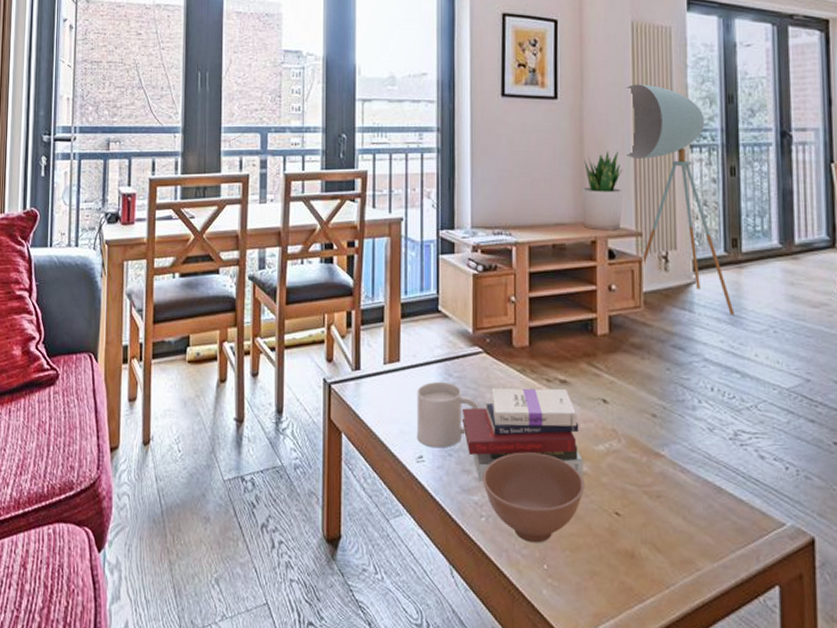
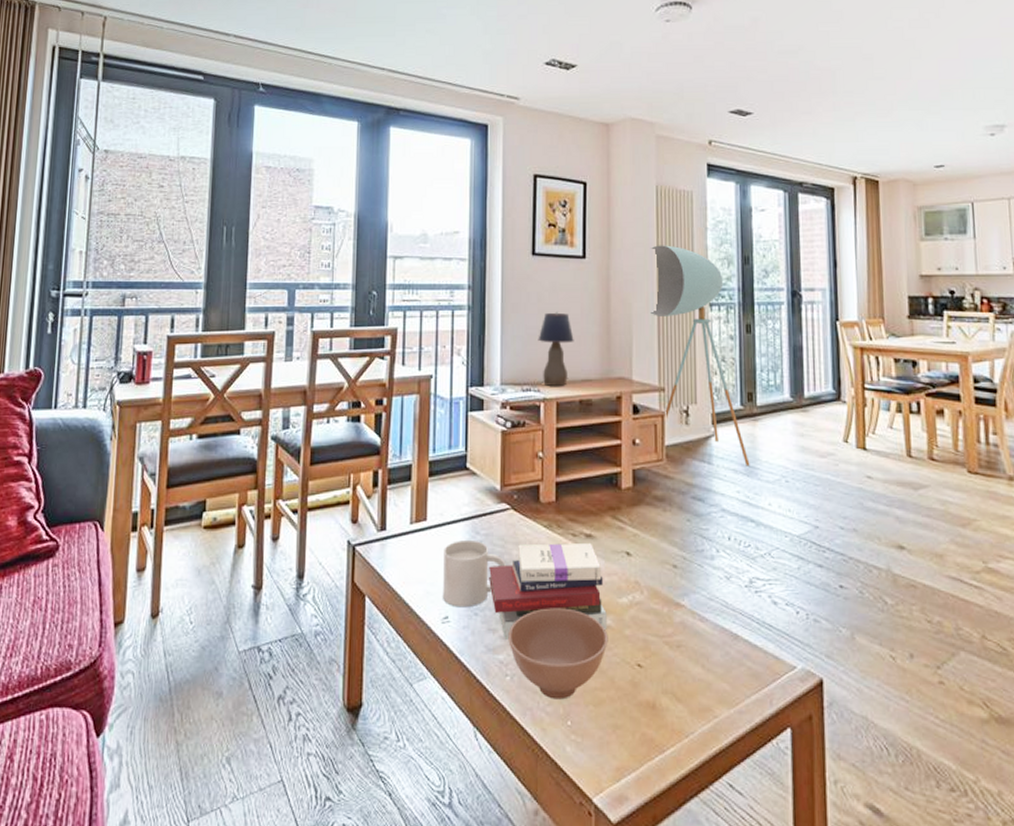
table lamp: none [509,154,546,230] -> present [538,312,574,386]
planter: present [582,151,623,231] -> none [608,309,647,386]

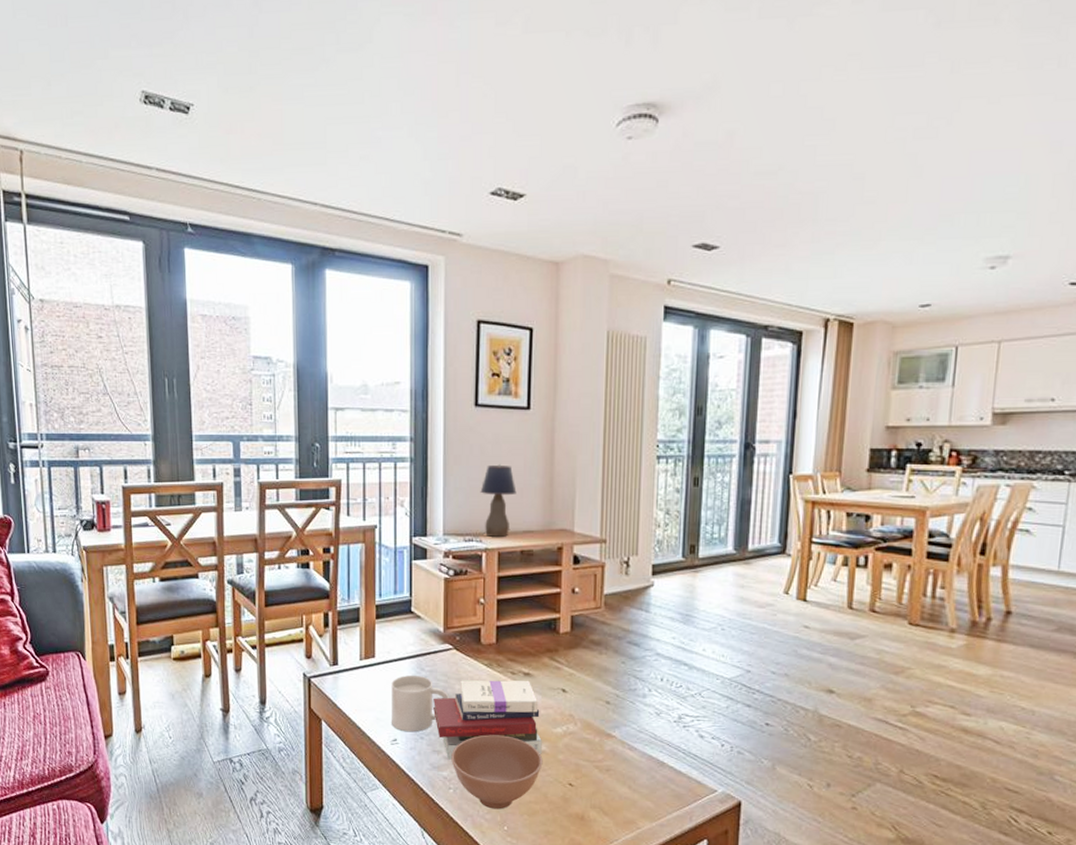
floor lamp: present [651,245,750,466] -> none [596,395,687,615]

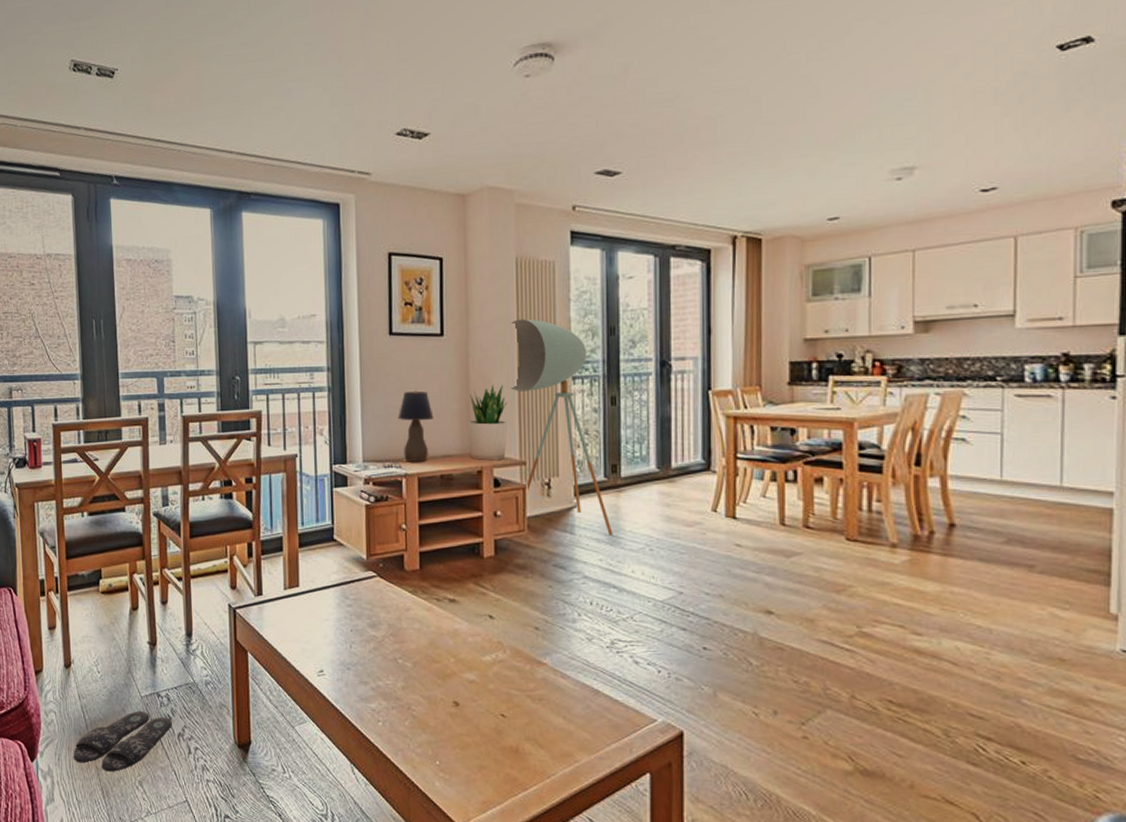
slippers: none [144,776,244,834] -> present [74,711,172,772]
mug: present [391,674,450,733] -> none [316,603,376,663]
books: present [433,680,542,760] -> none [359,606,471,691]
bowl: present [451,734,543,810] -> none [379,664,473,743]
planter: none [550,462,591,538] -> present [468,385,508,461]
floor lamp: none [596,395,687,615] -> present [511,319,613,536]

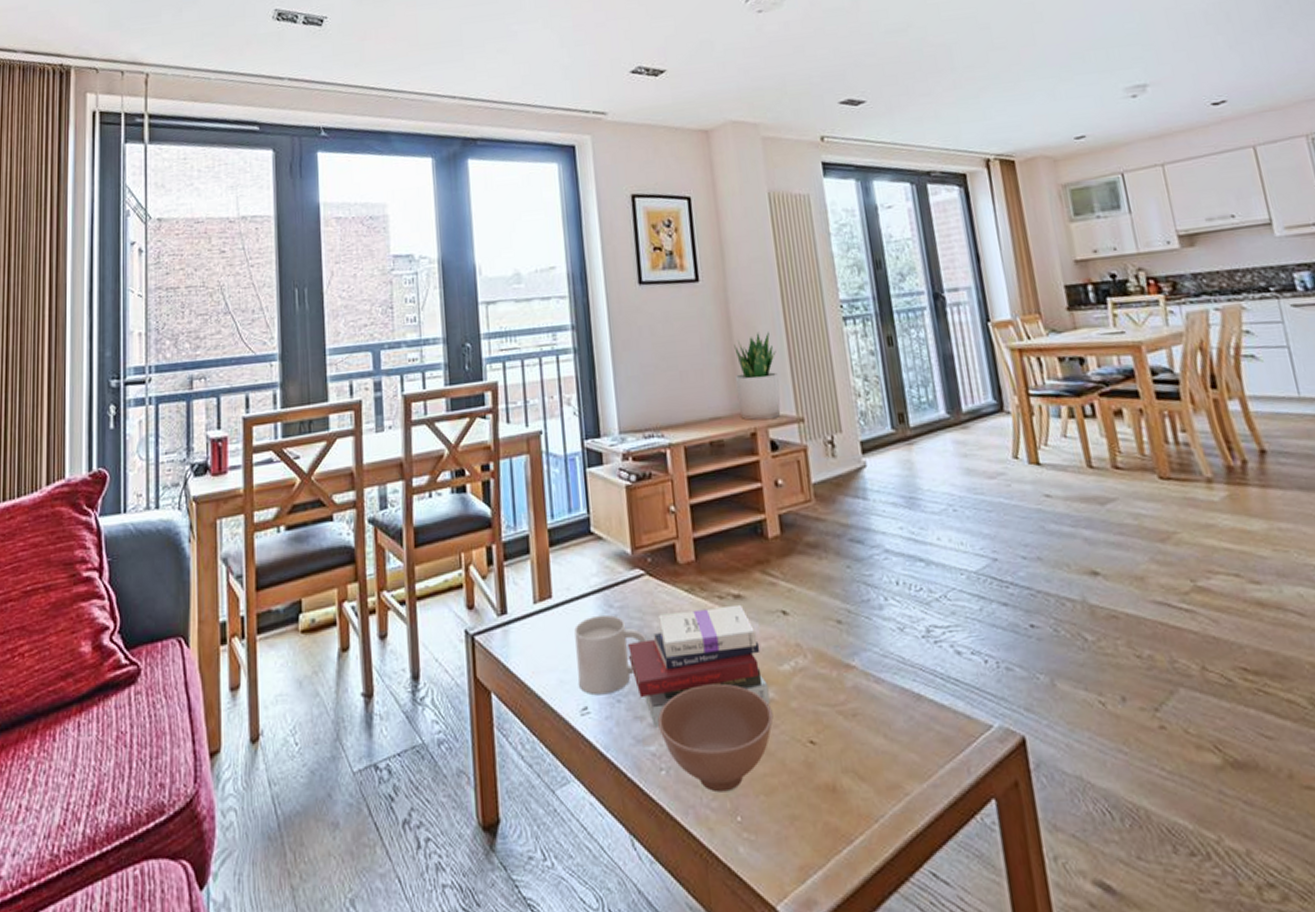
slippers: present [74,711,172,772] -> none [260,794,395,891]
mug: none [316,603,376,663] -> present [574,614,648,696]
books: none [359,606,471,691] -> present [628,604,770,728]
bowl: none [379,664,473,743] -> present [657,683,774,793]
table lamp: present [398,391,434,462] -> none [655,345,696,430]
floor lamp: present [511,319,613,536] -> none [770,257,911,498]

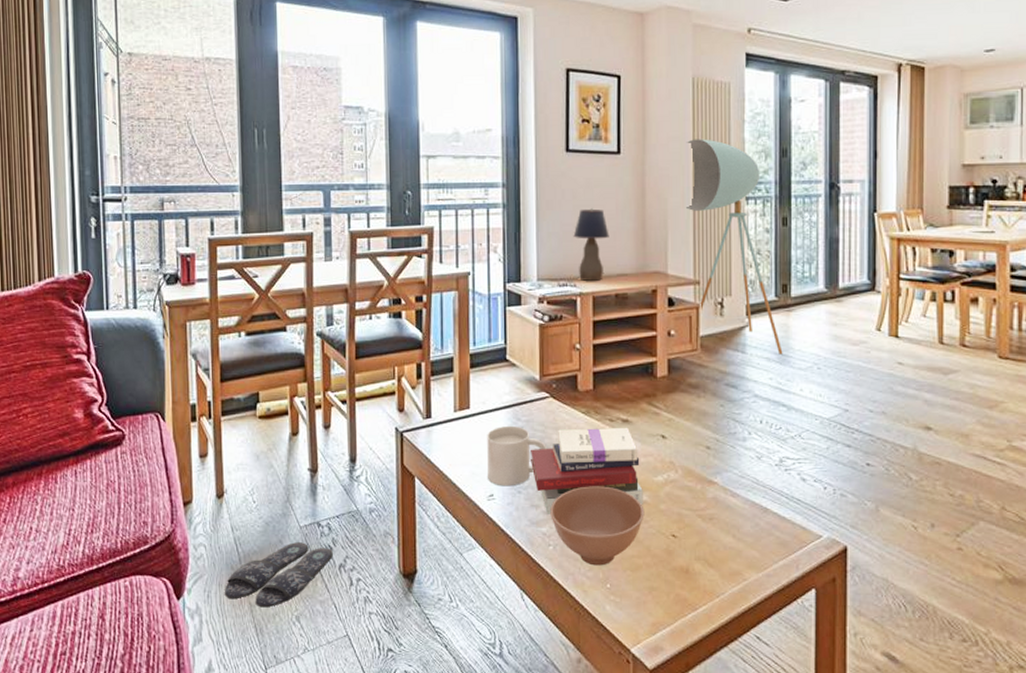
slippers: none [260,794,395,891] -> present [225,542,333,608]
table lamp: none [655,345,696,430] -> present [573,208,609,281]
planter: present [734,332,781,421] -> none [643,204,683,280]
floor lamp: none [770,257,911,498] -> present [686,139,783,355]

